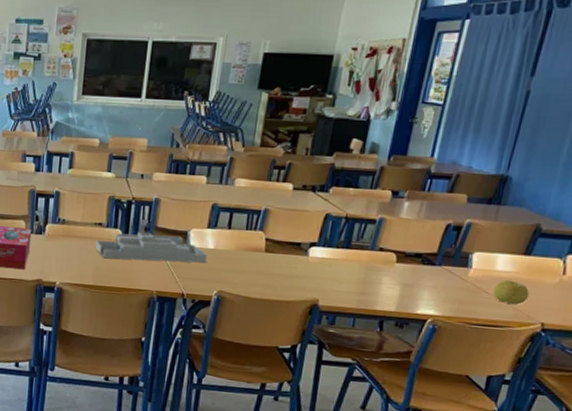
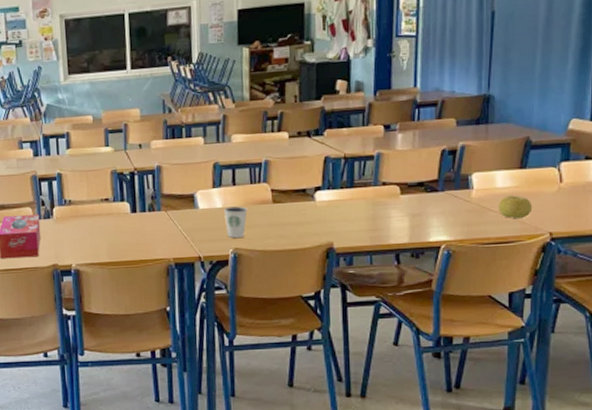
desk organizer: present [96,231,208,263] -> none [105,199,218,233]
dixie cup: none [214,249,239,281] -> present [223,206,248,238]

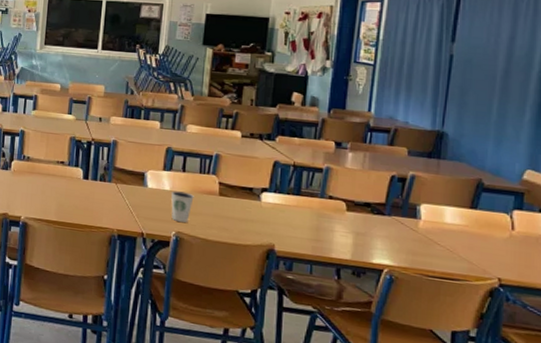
fruit: present [499,195,533,219] -> none [446,232,482,259]

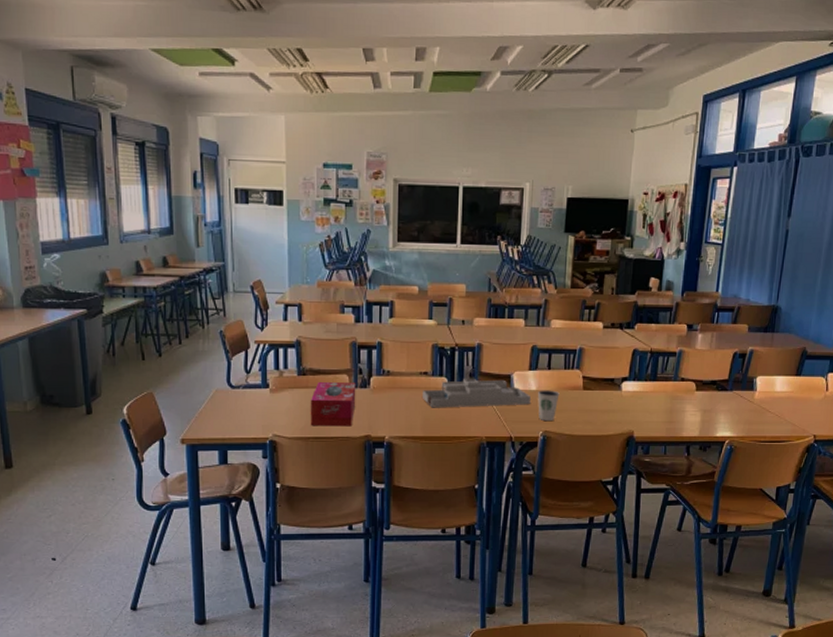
desk organizer: none [58,171,165,204] -> present [423,378,532,408]

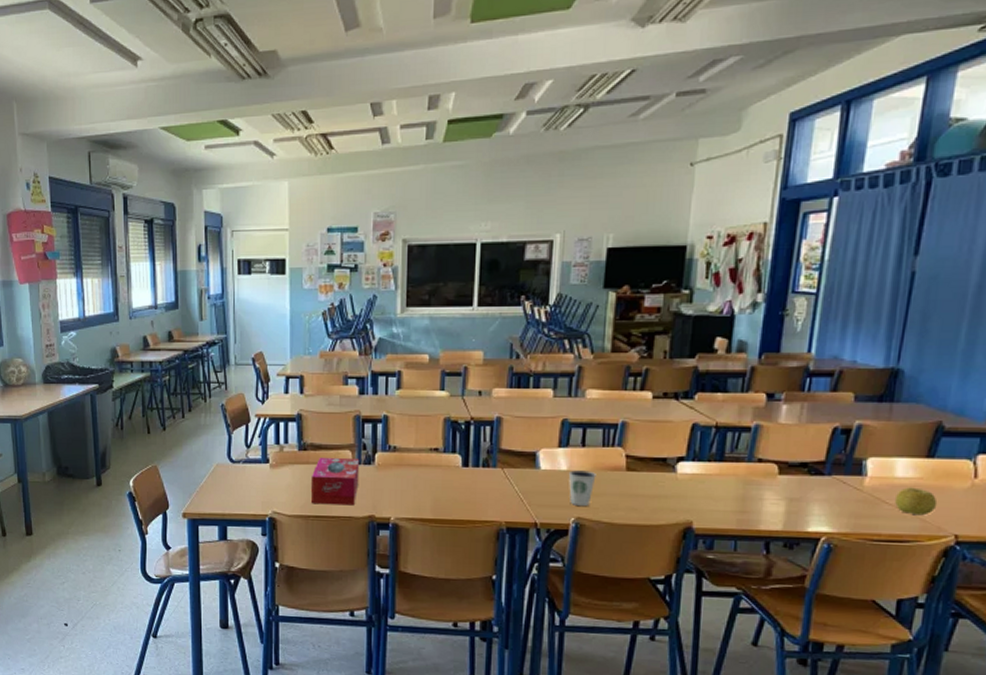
desk organizer: present [423,378,532,408] -> none [433,455,562,488]
fruit: none [775,399,803,421] -> present [895,487,938,516]

